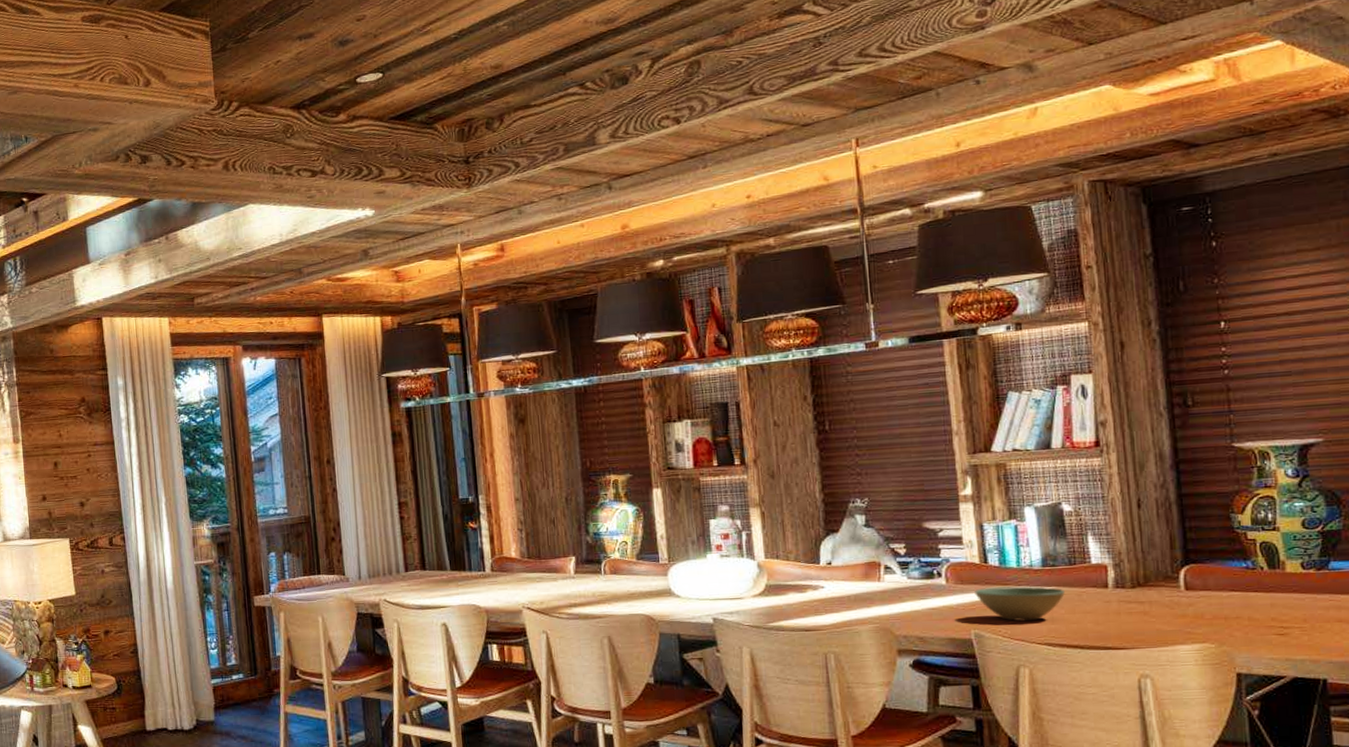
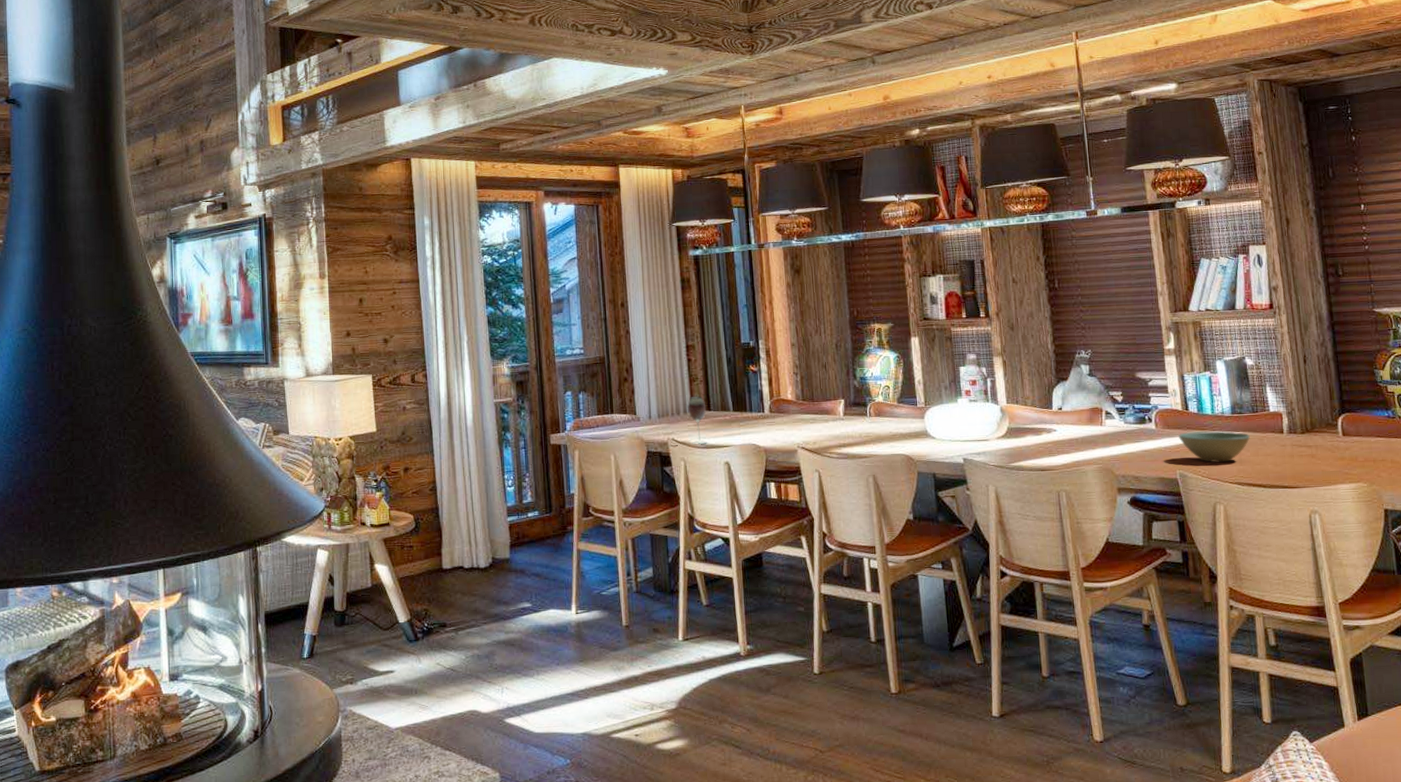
wineglass: none [400,555,422,605] -> present [687,396,707,444]

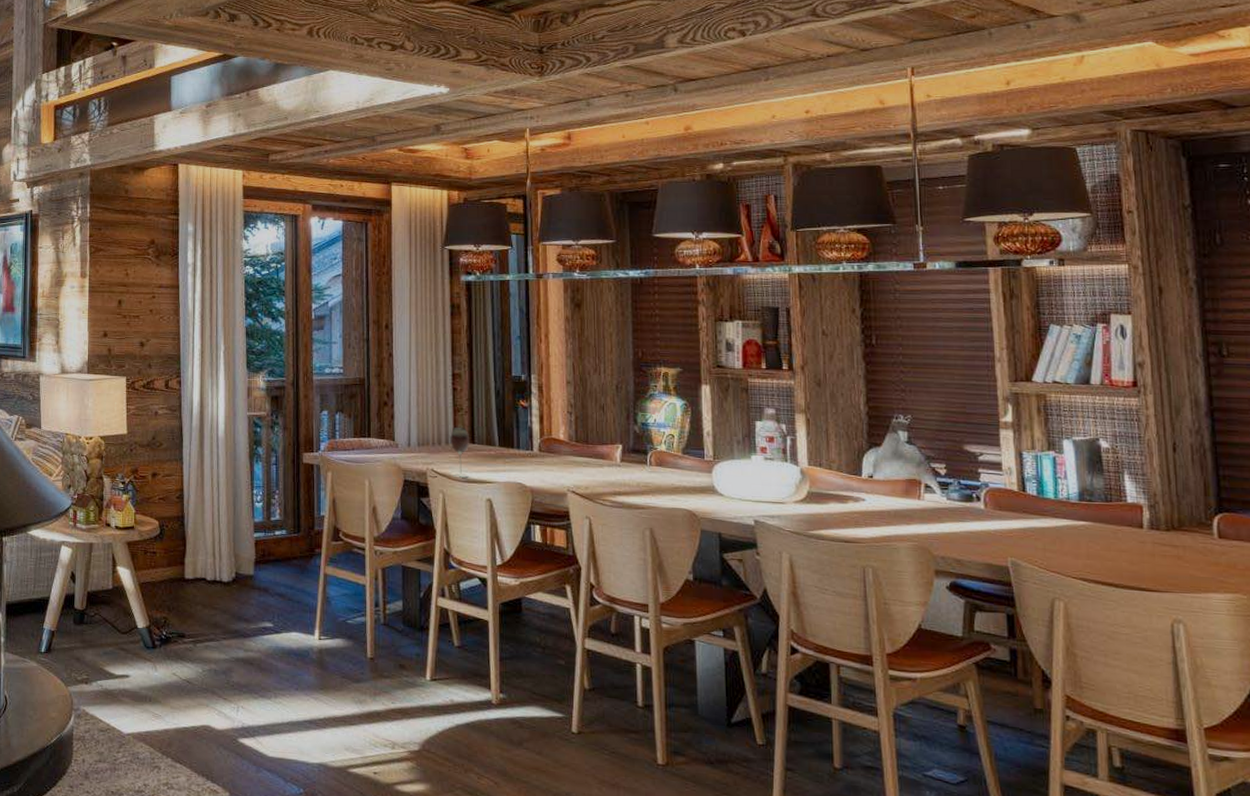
bowl: present [1179,431,1250,462] -> none [1012,516,1101,554]

